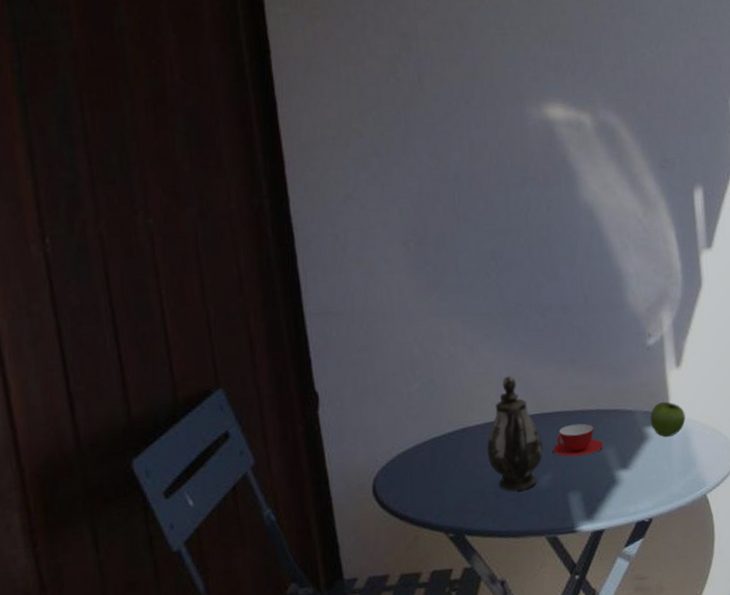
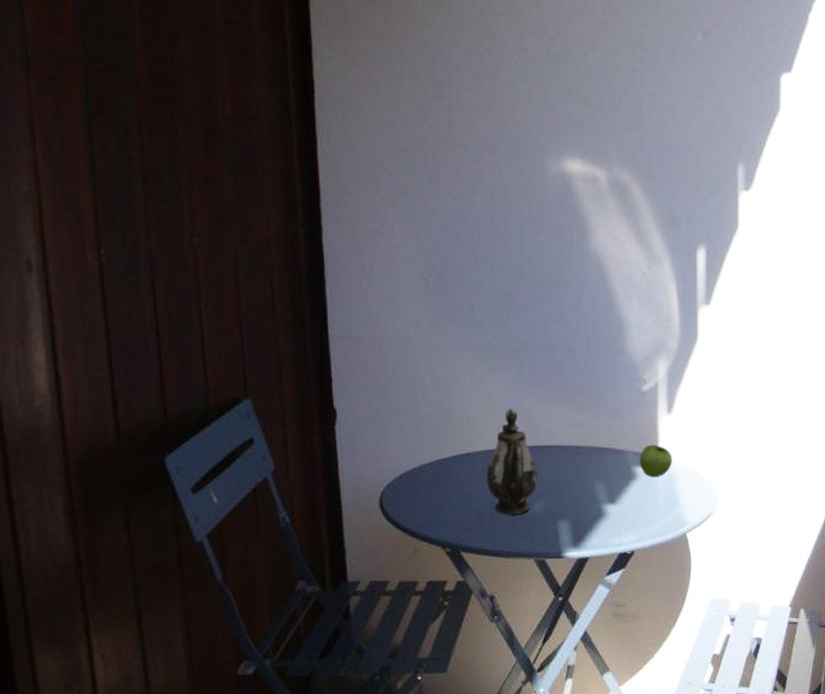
teacup: present [552,423,604,457] -> none [546,458,595,488]

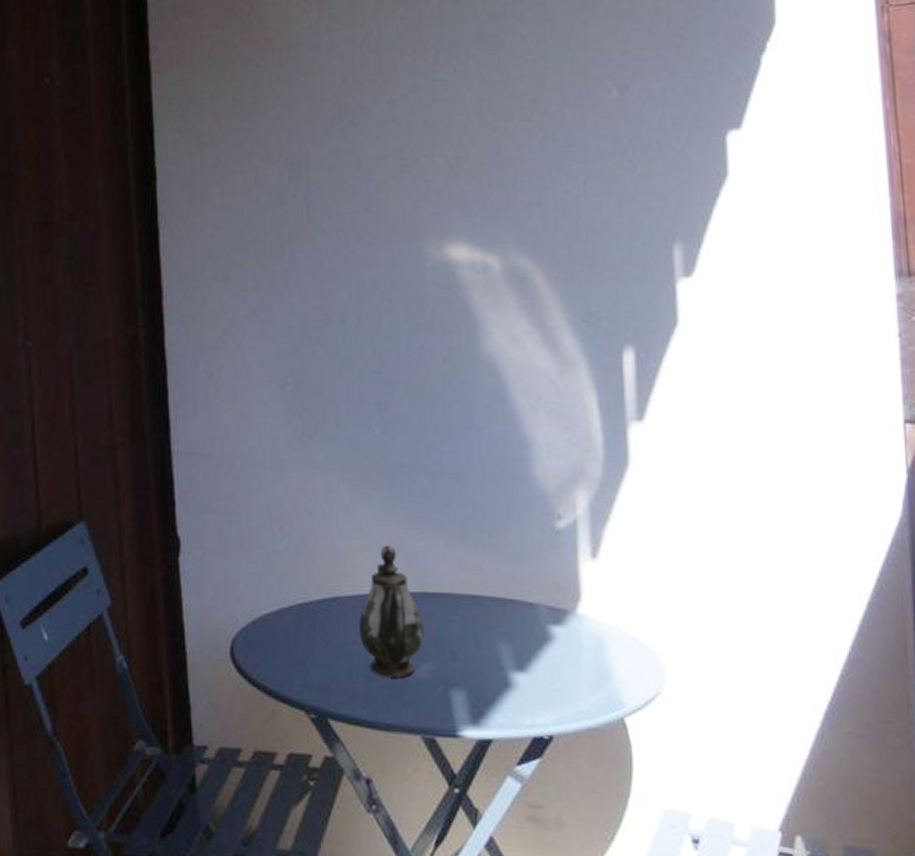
fruit: present [639,444,672,478] -> none [555,597,601,642]

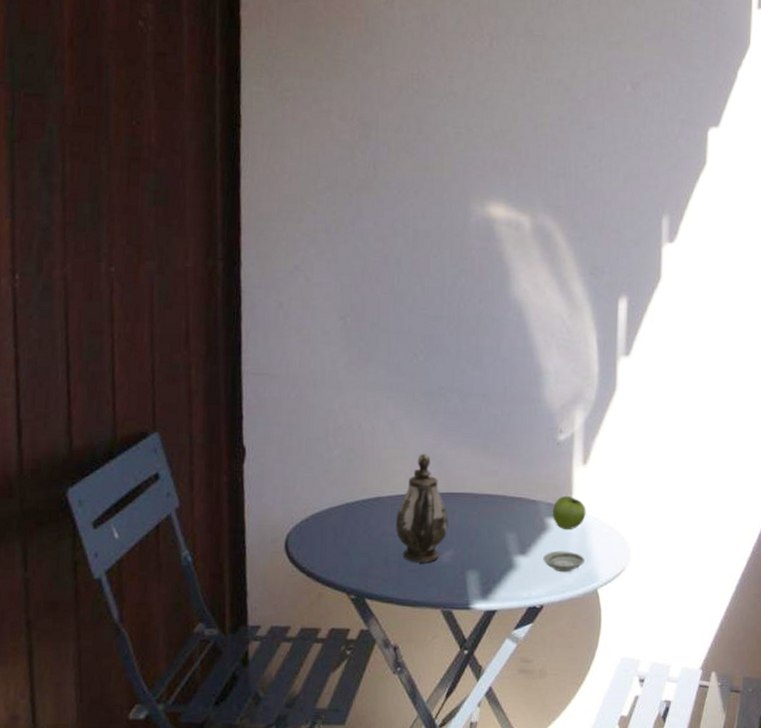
saucer: none [548,667,604,696] -> present [543,551,585,573]
fruit: none [555,597,601,642] -> present [552,495,586,530]

